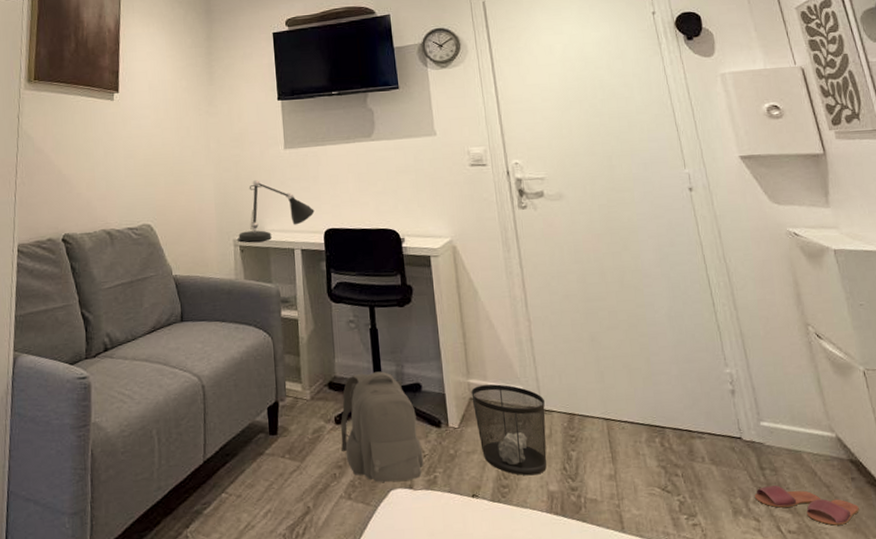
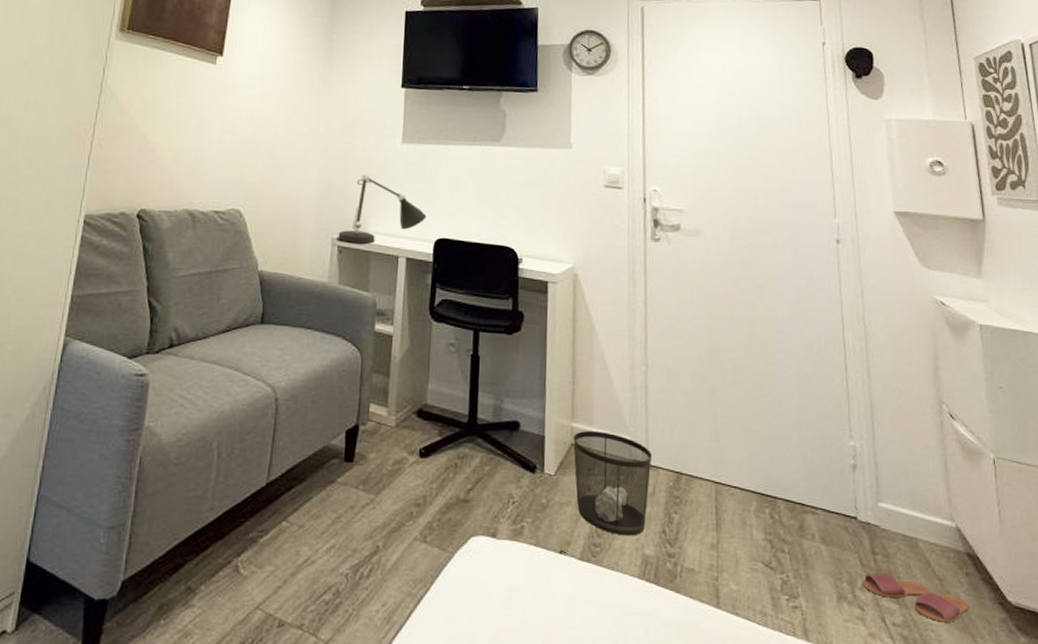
backpack: present [340,371,424,483] -> none [423,403,512,527]

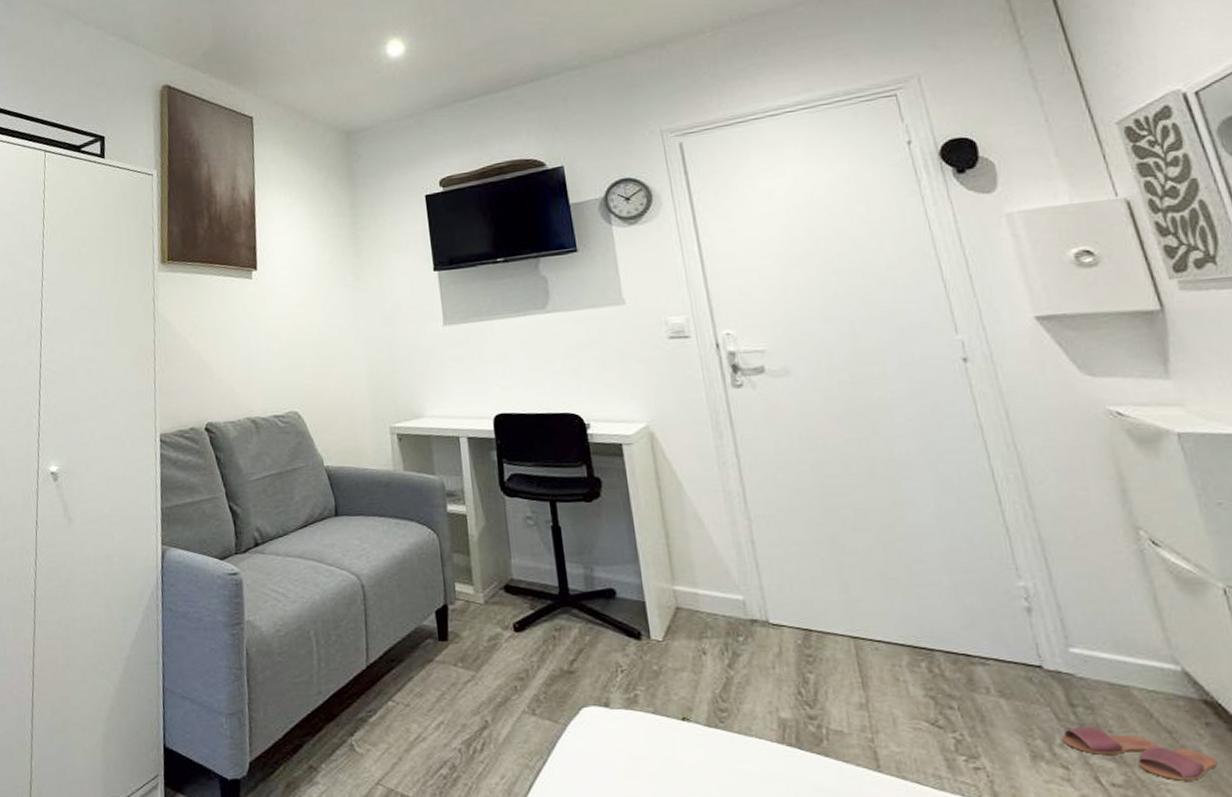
desk lamp: present [336,174,427,245] -> none [394,361,481,430]
waste bin: present [573,431,653,536] -> none [677,592,777,699]

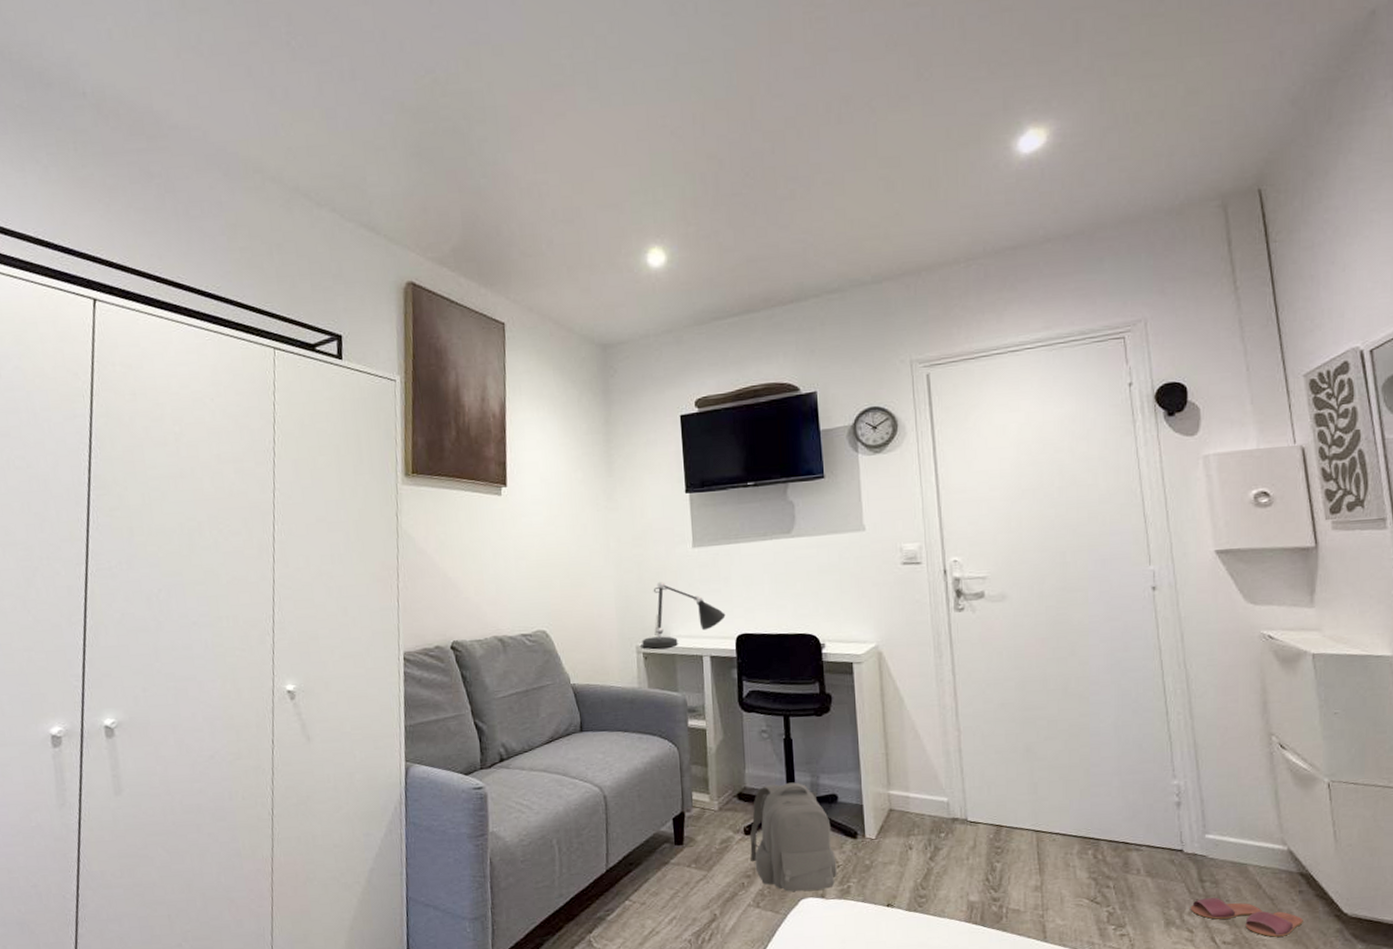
desk lamp: none [394,361,481,430] -> present [641,582,726,649]
backpack: none [519,574,622,698] -> present [749,782,837,892]

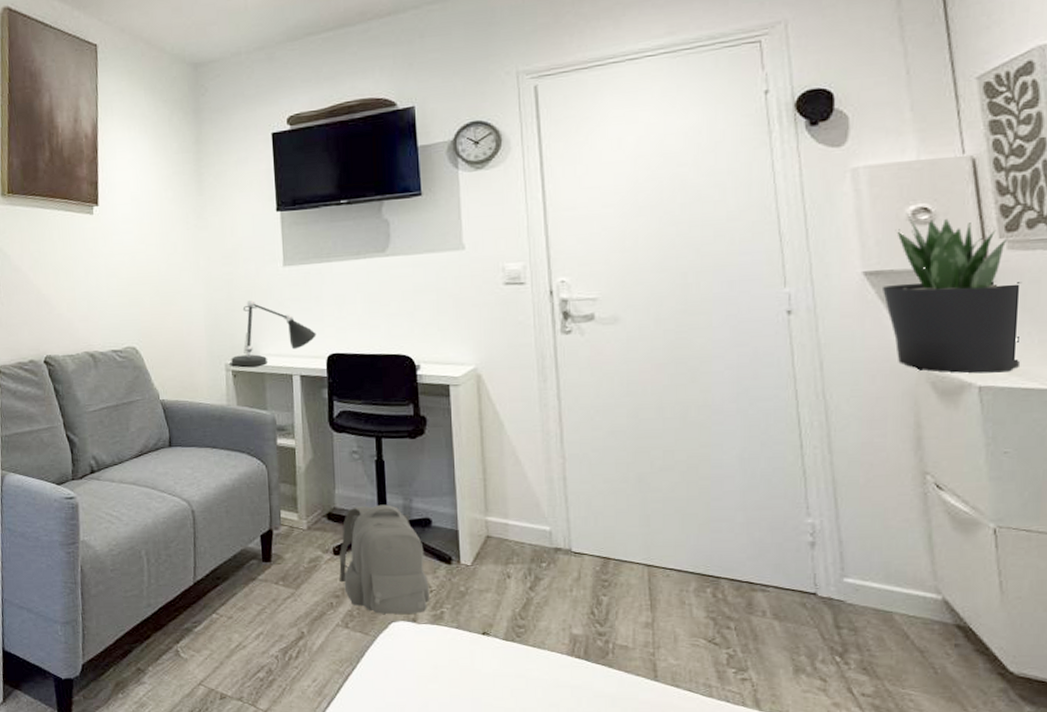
slippers: present [1191,897,1303,937] -> none [824,646,959,692]
planter: none [1232,497,1345,642] -> present [883,213,1022,373]

